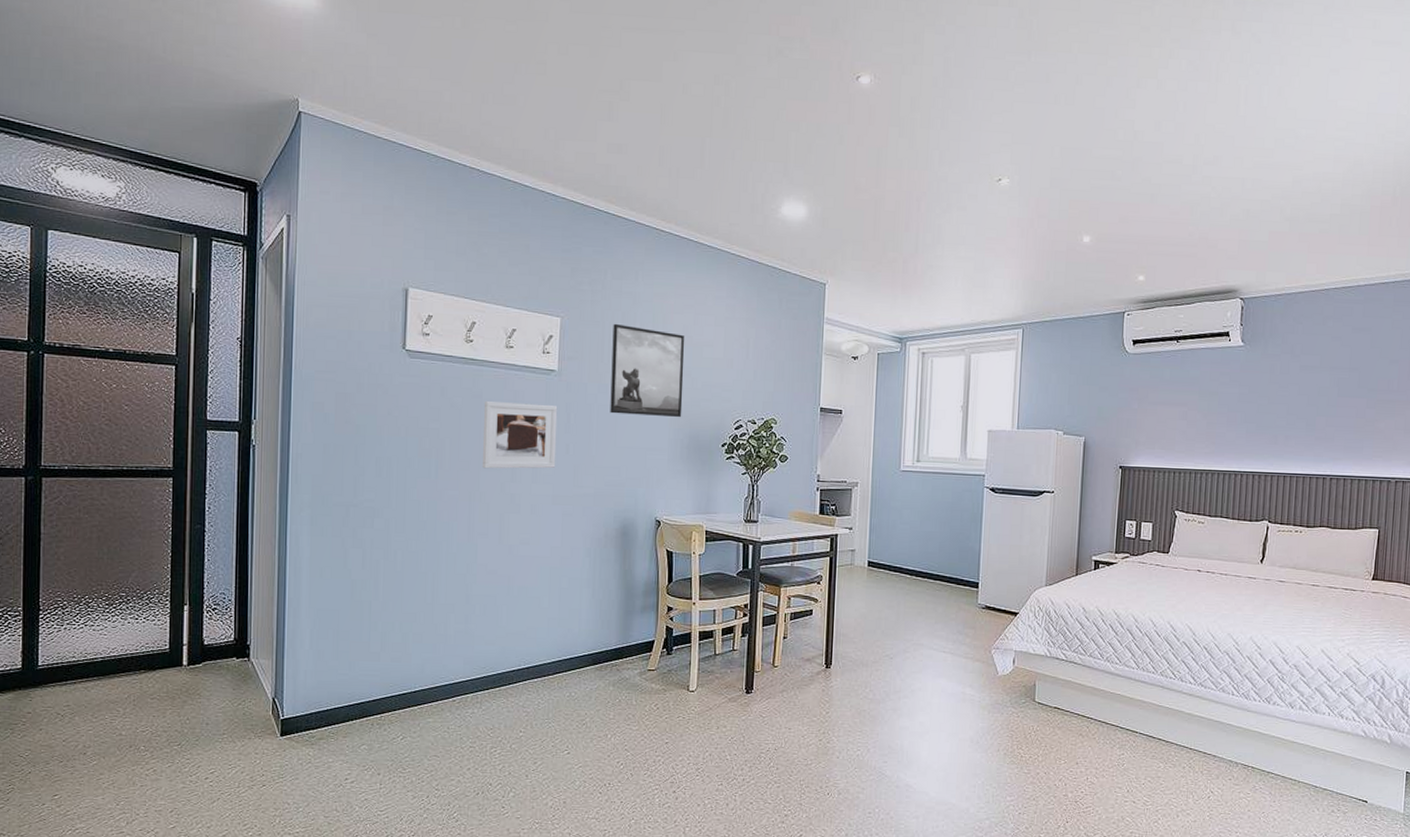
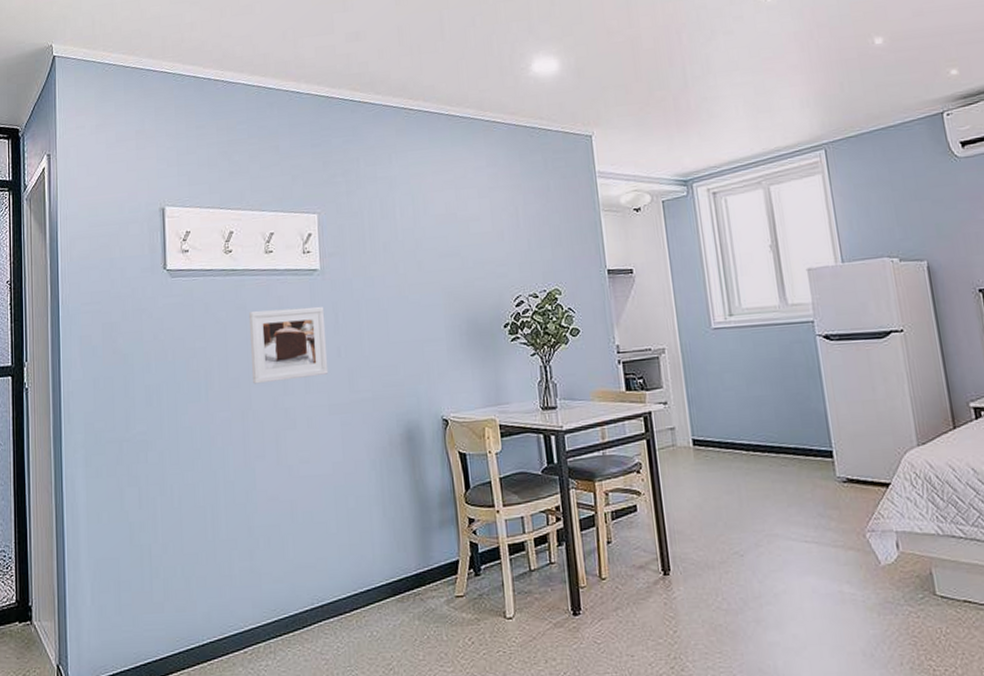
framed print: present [610,323,685,418] -> none [372,211,456,308]

